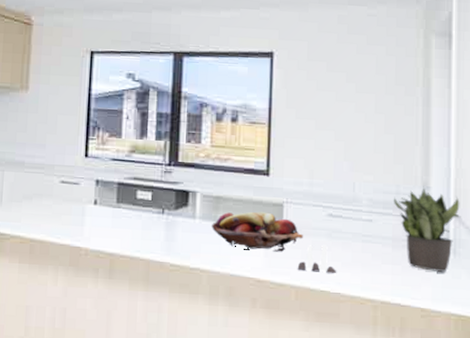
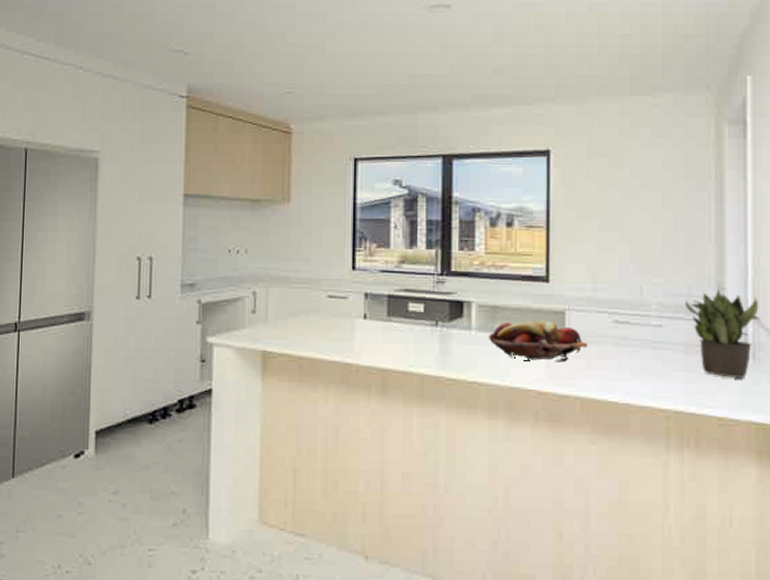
salt and pepper shaker set: present [297,245,337,275] -> none [582,354,625,384]

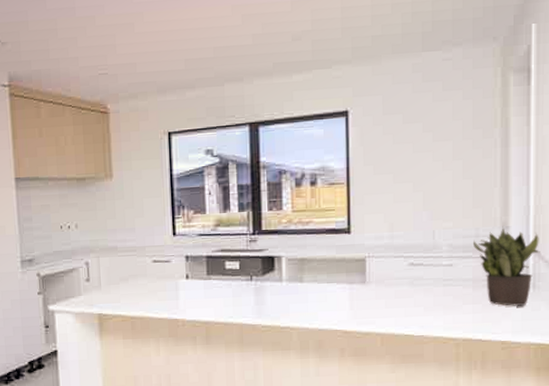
fruit basket: present [488,320,587,362] -> none [297,268,386,304]

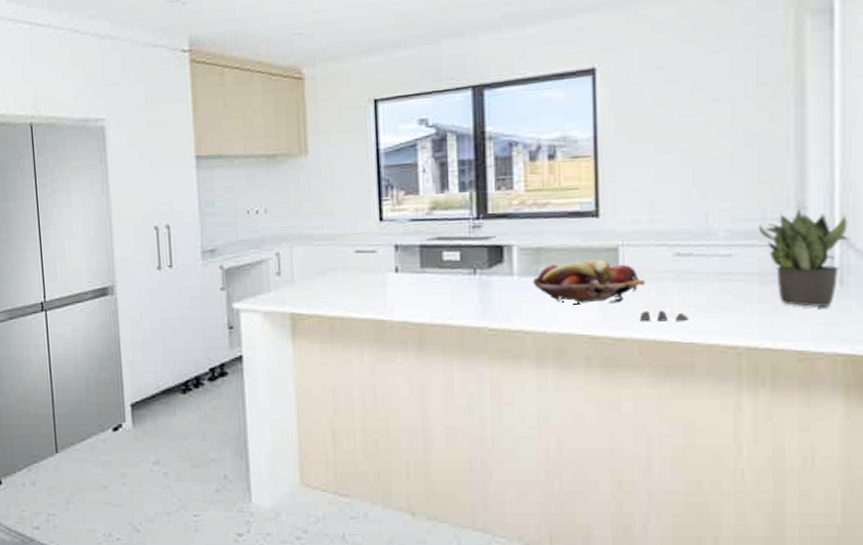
fruit basket: none [297,268,386,304] -> present [532,259,645,304]
salt and pepper shaker set: none [381,294,420,319] -> present [639,291,689,322]

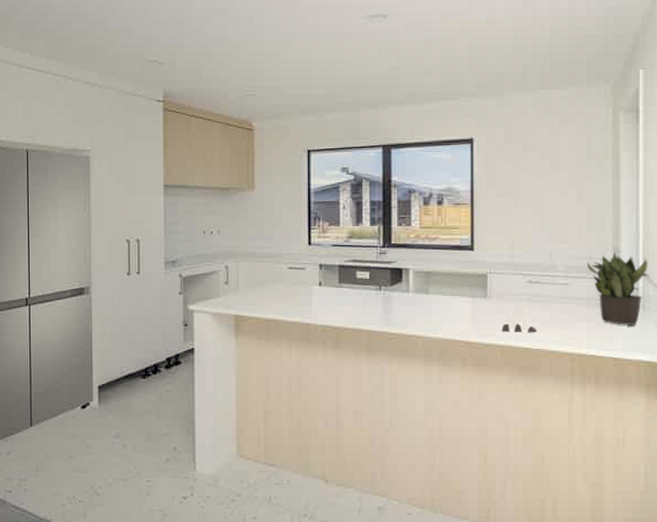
fruit basket: present [532,259,645,304] -> none [423,283,506,317]

